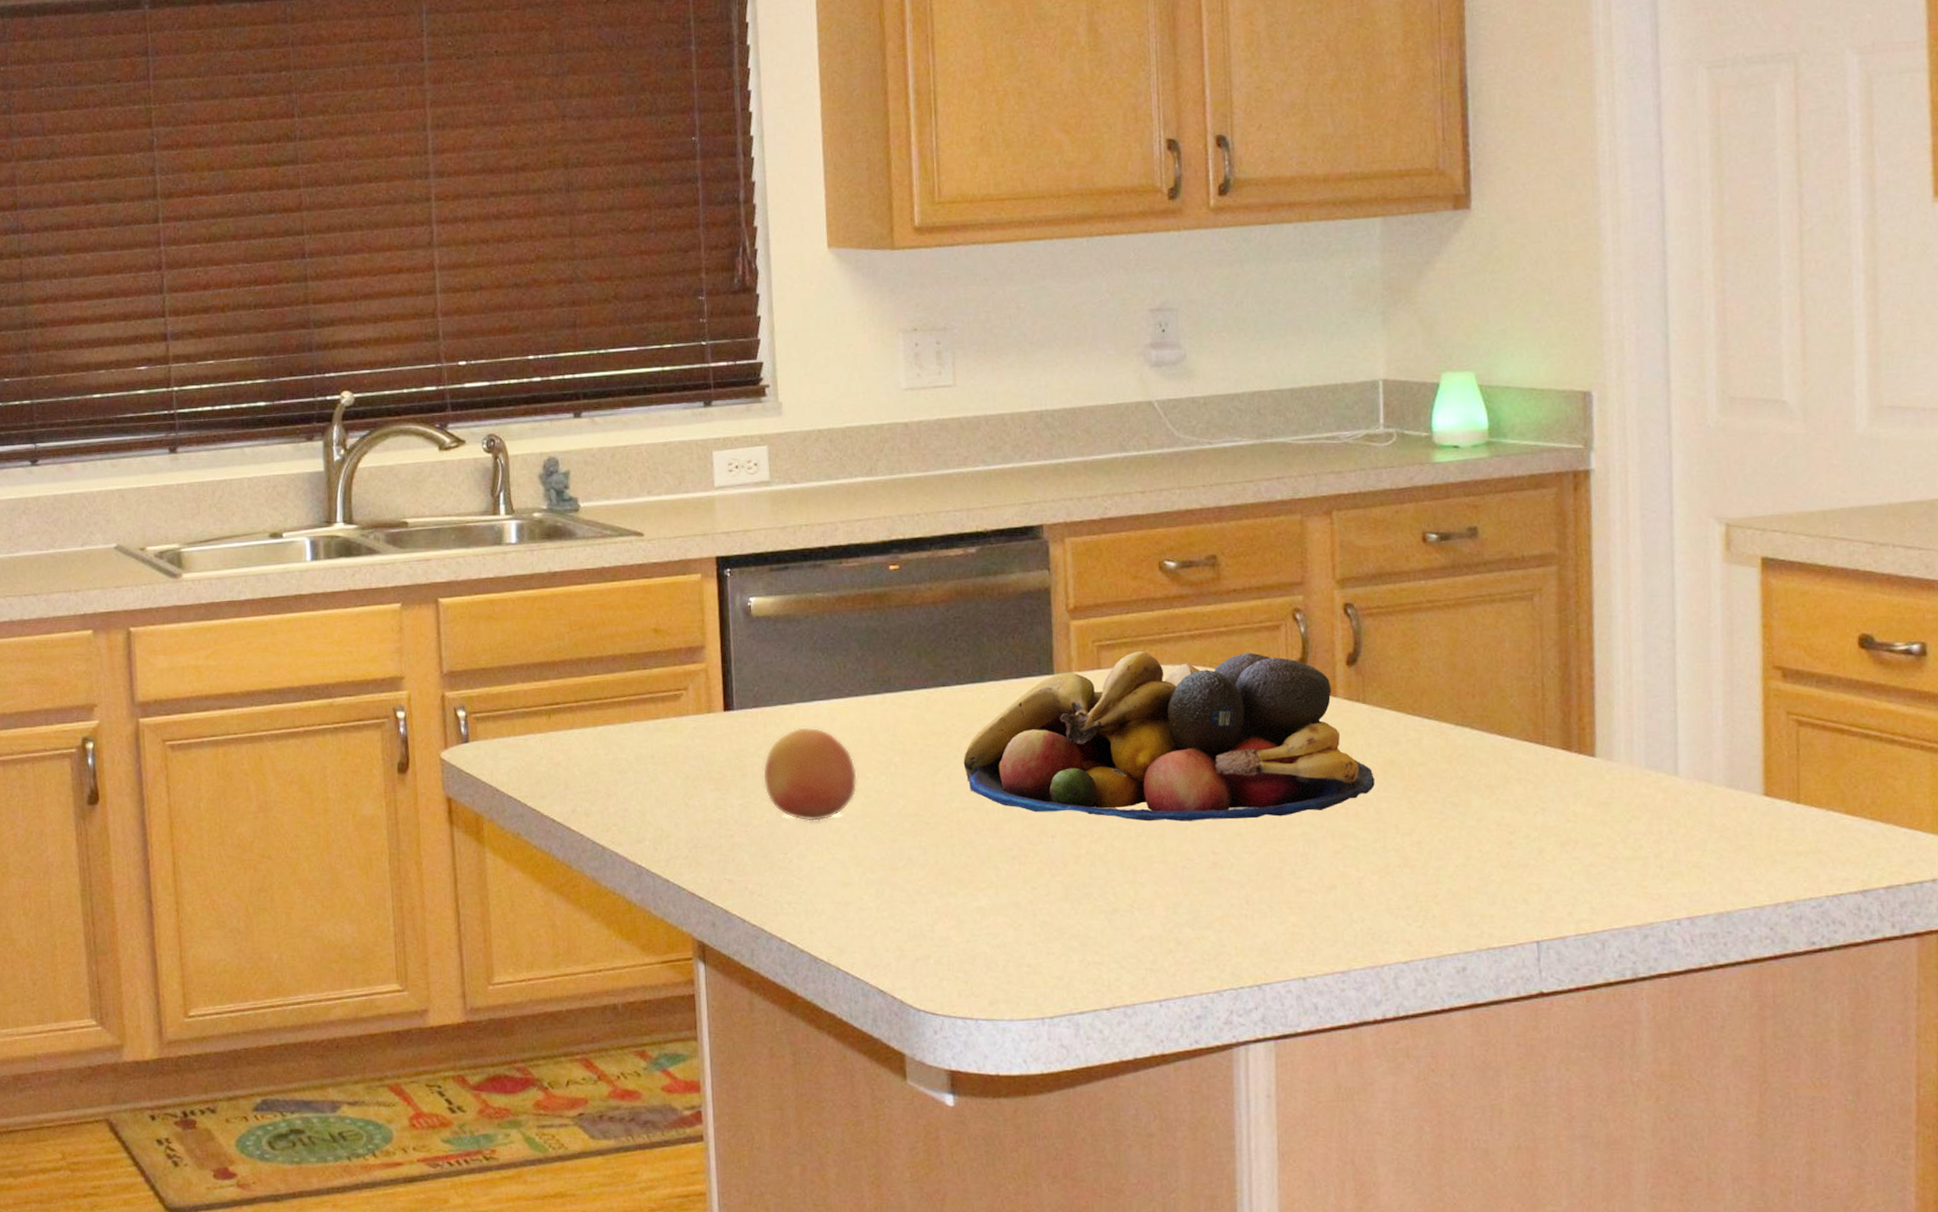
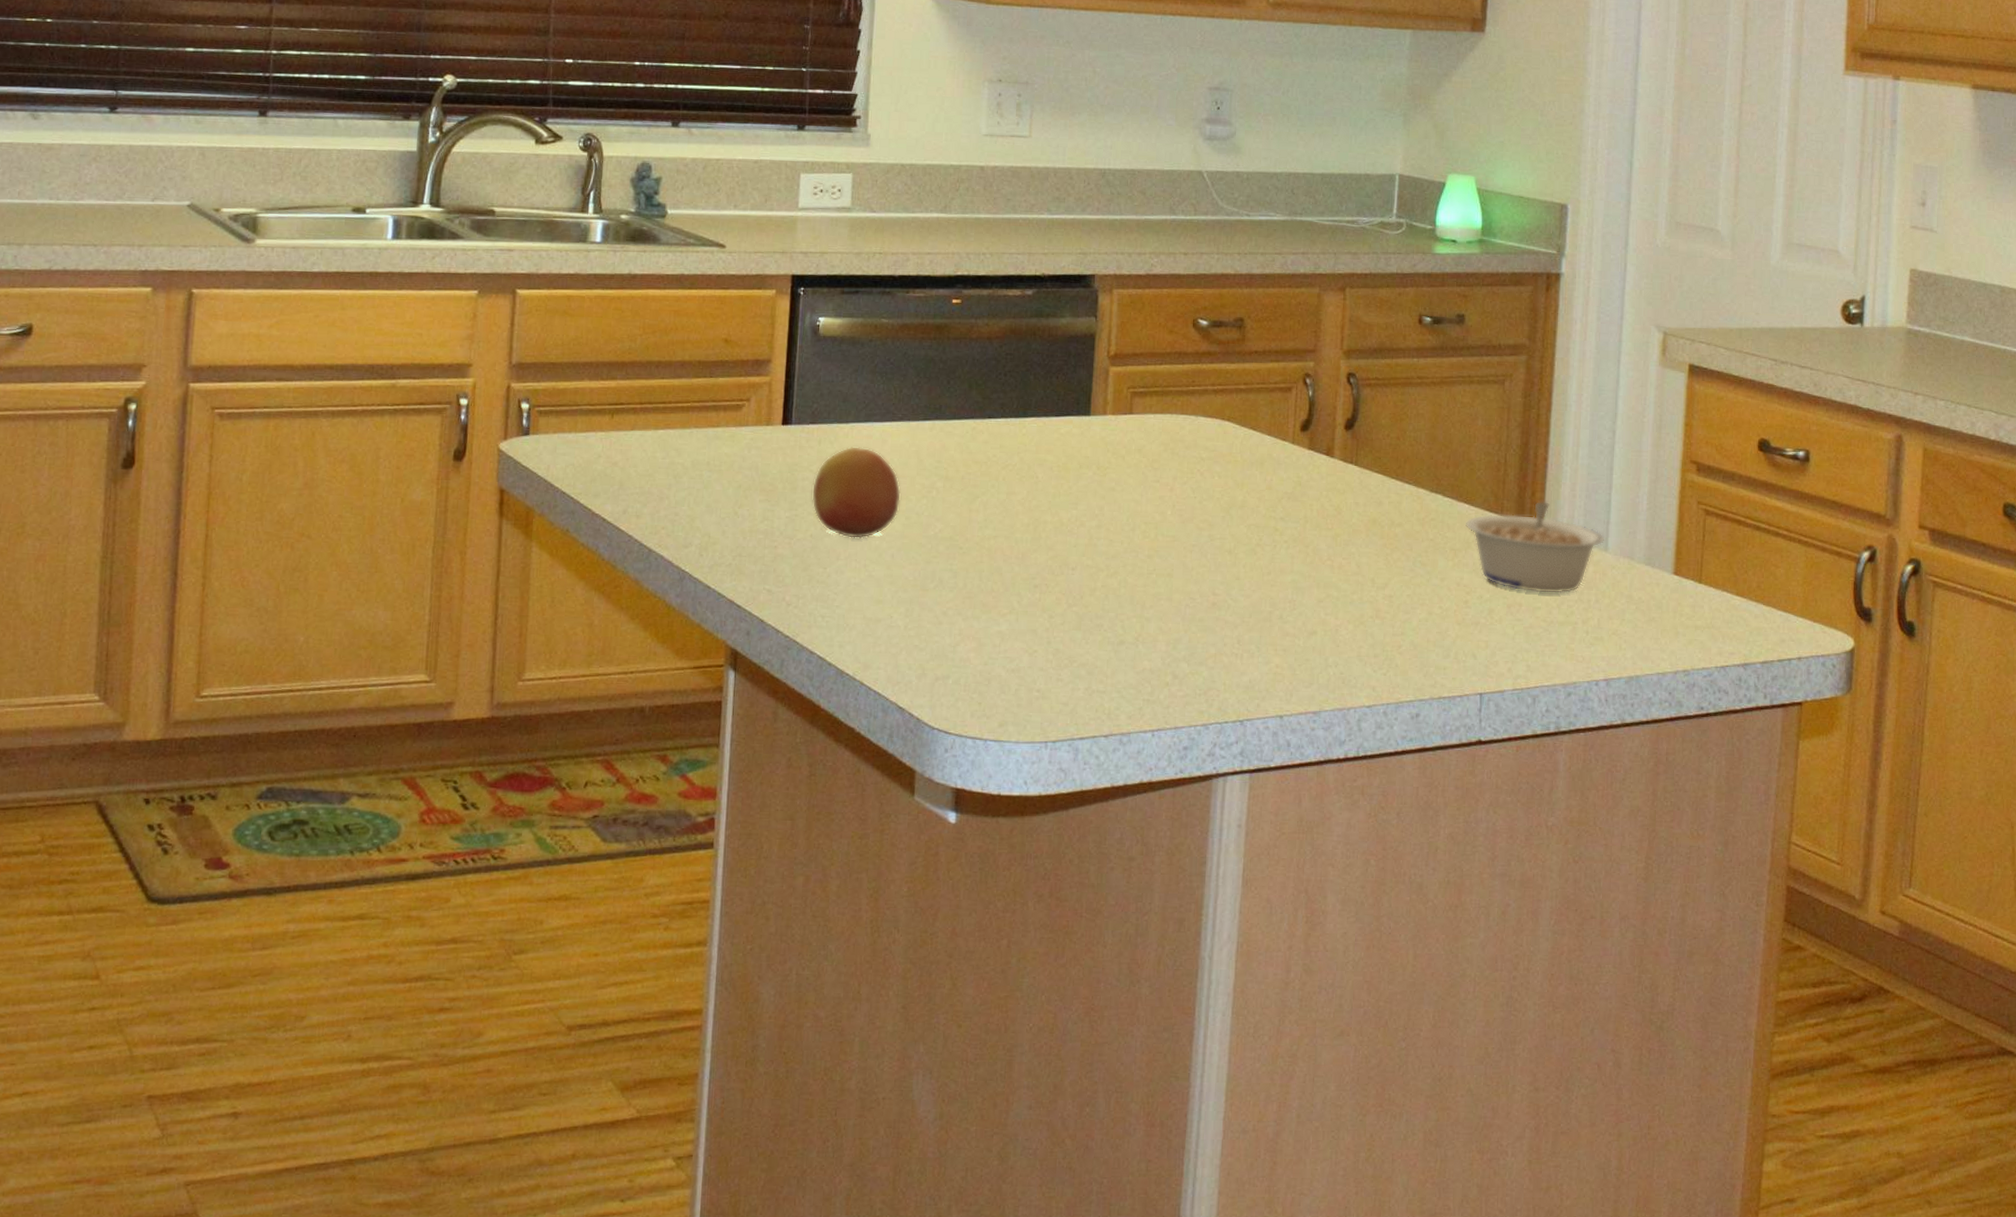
fruit bowl: present [963,650,1375,822] -> none [999,400,1359,565]
legume: none [1500,725,1674,827] -> present [1465,500,1605,594]

